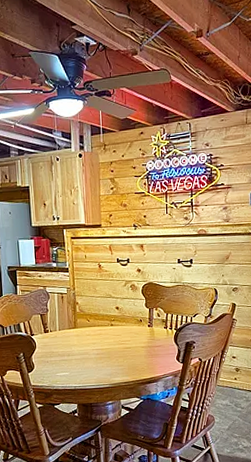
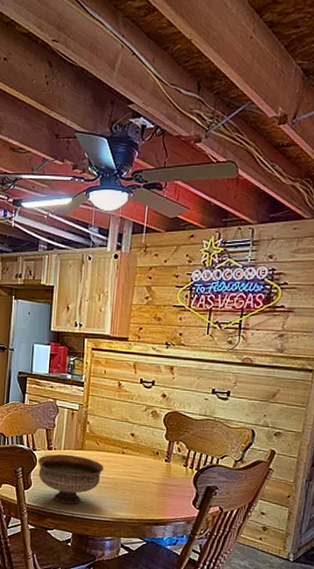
bowl: none [37,334,97,380] -> present [38,454,104,505]

